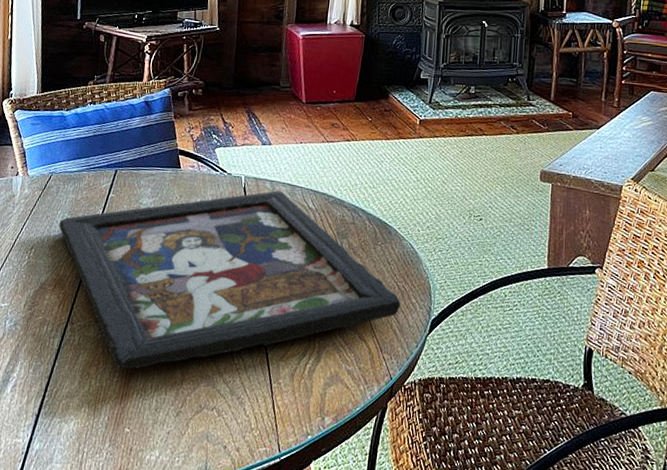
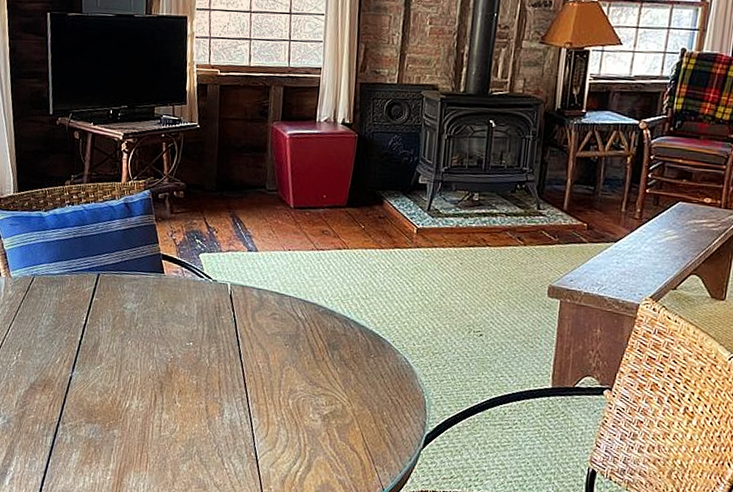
board game: present [59,190,401,370] -> none [44,299,394,469]

